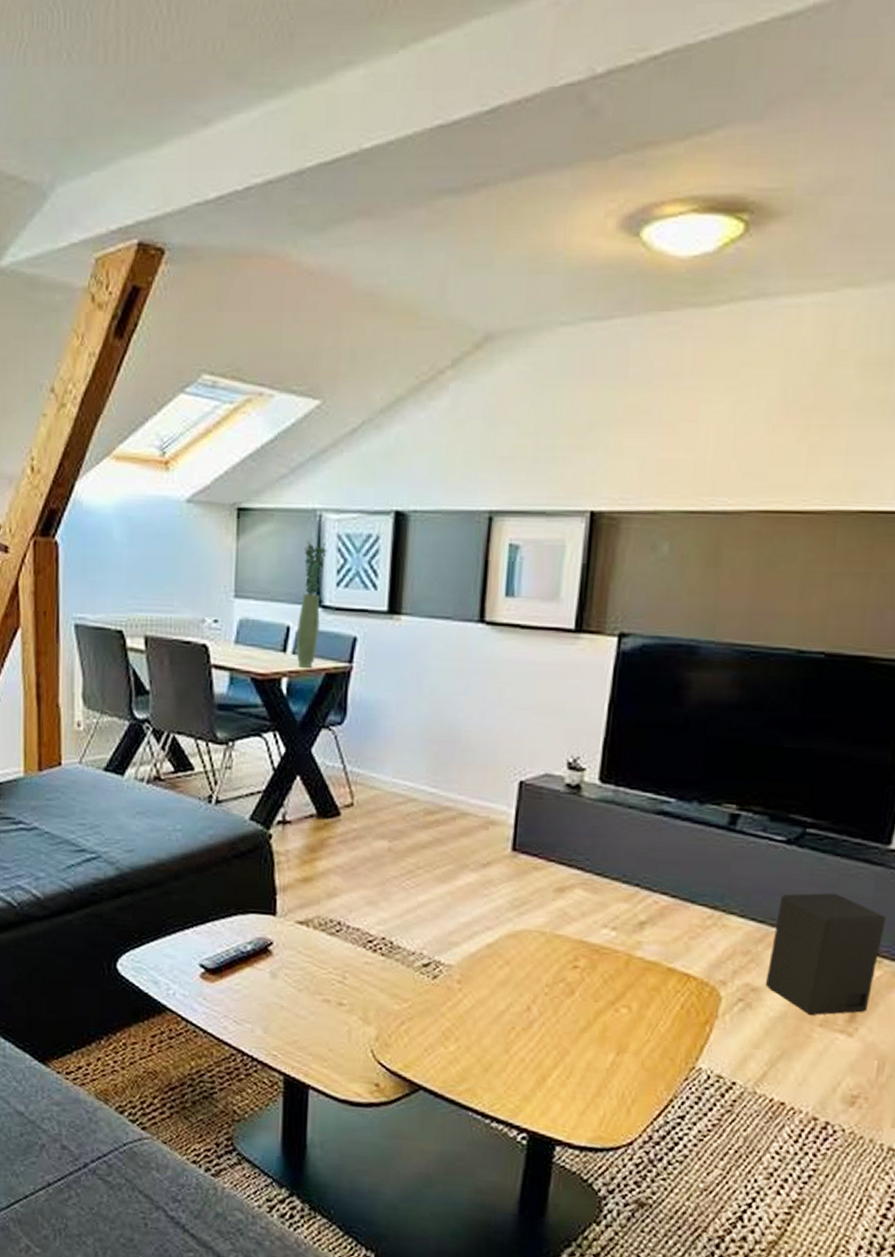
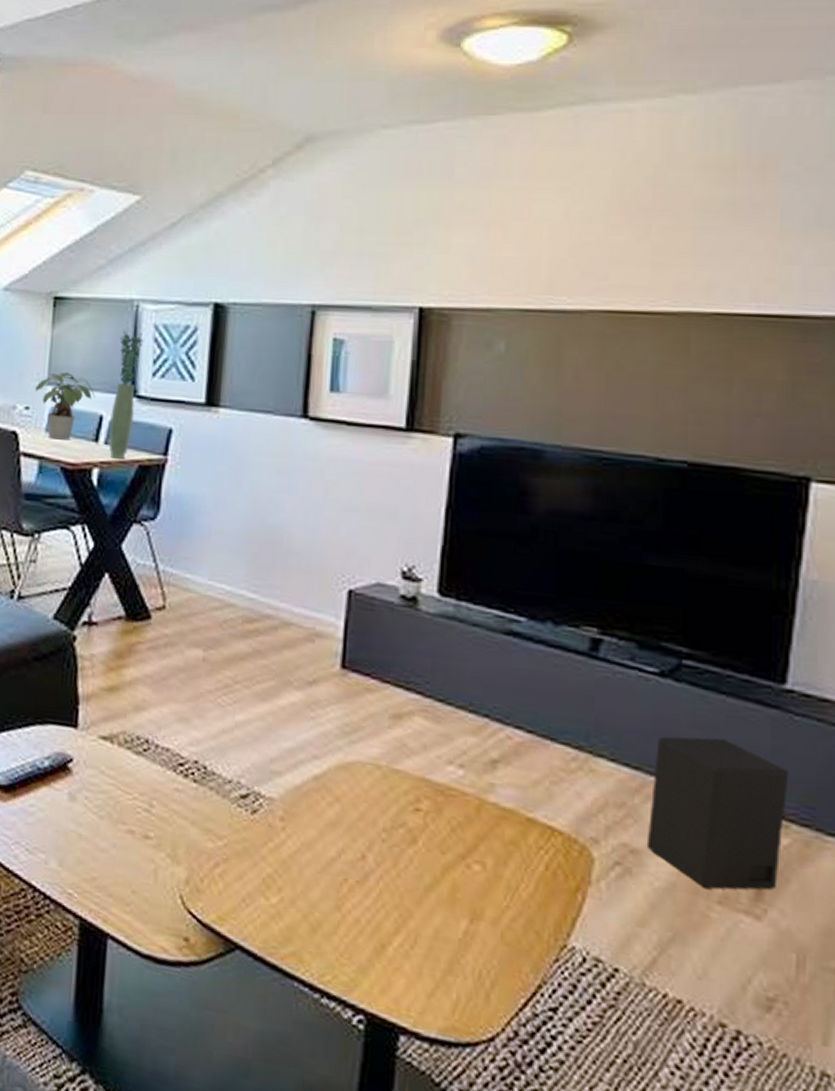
potted plant: none [223,585,282,652] -> present [35,372,96,440]

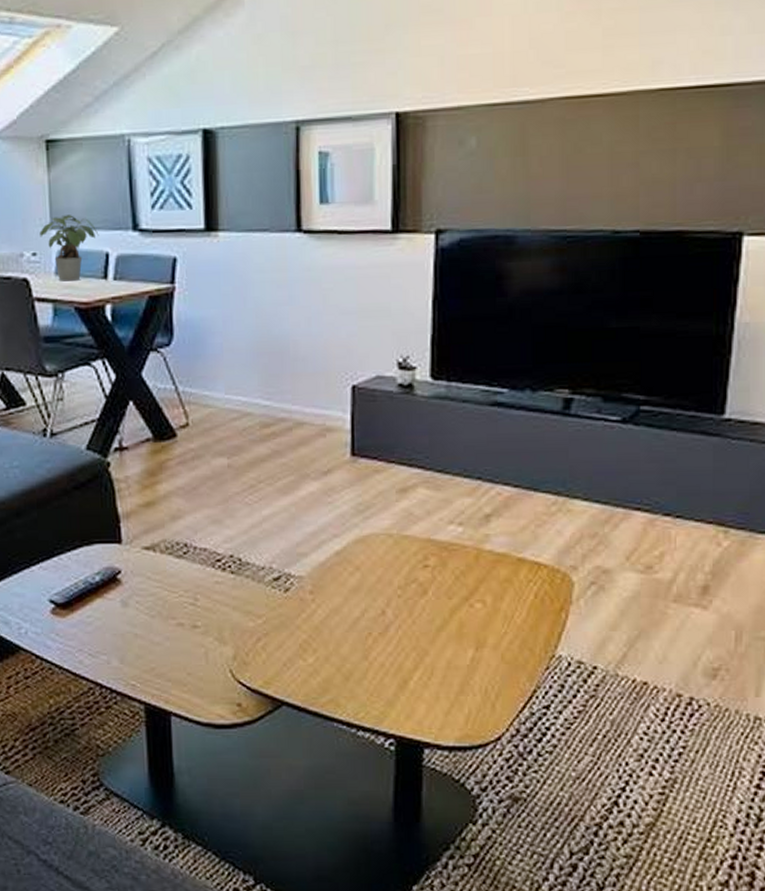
vase: present [109,329,144,459] -> none [115,165,139,293]
speaker: present [646,736,789,890] -> none [615,467,728,591]

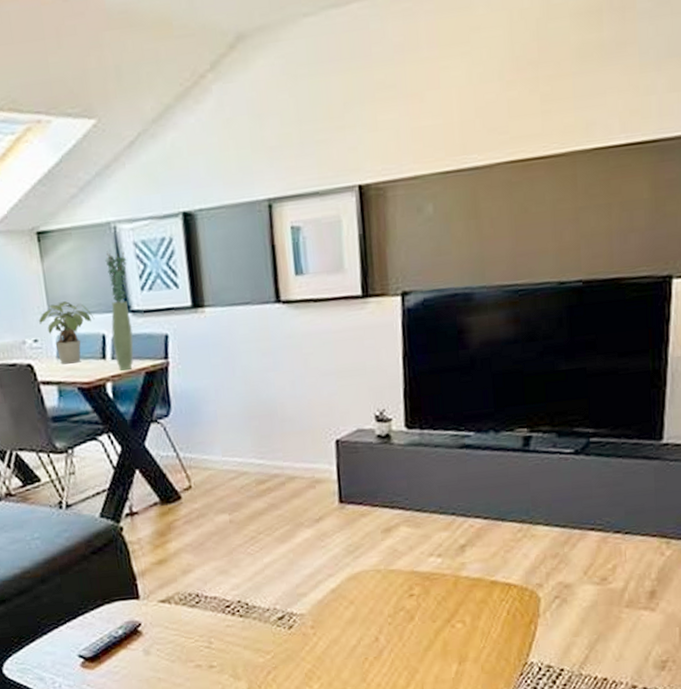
vase: none [115,165,139,293] -> present [105,251,134,371]

